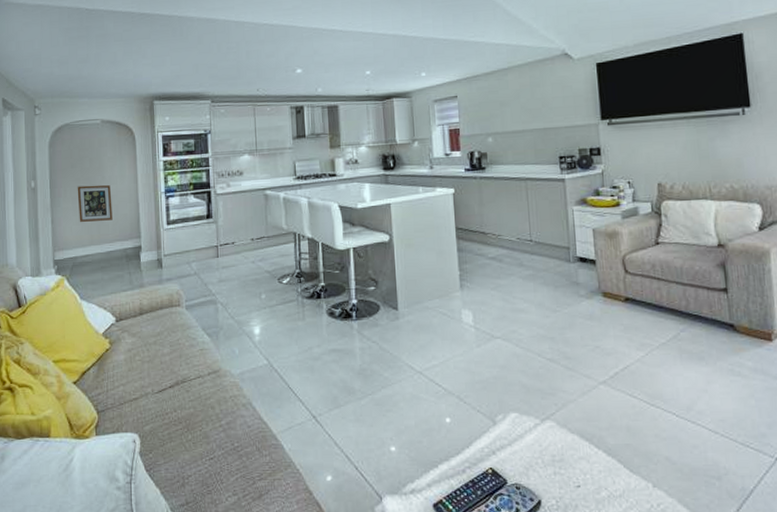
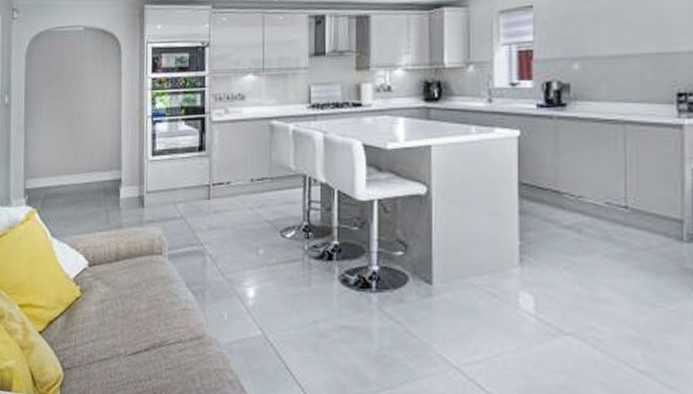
wall art: present [77,185,113,222] -> none [53,103,92,146]

